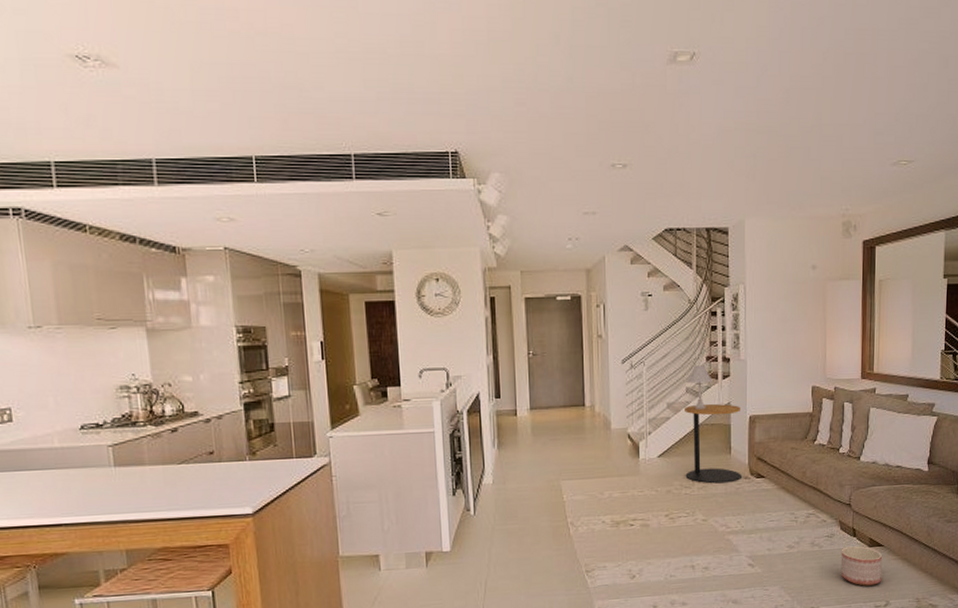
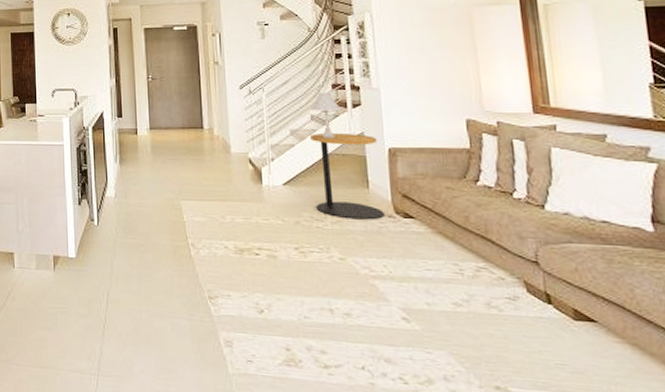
planter: present [840,546,883,586] -> none [531,315,601,373]

